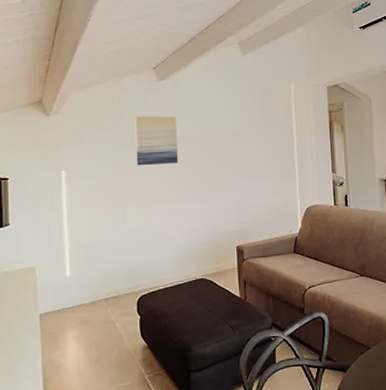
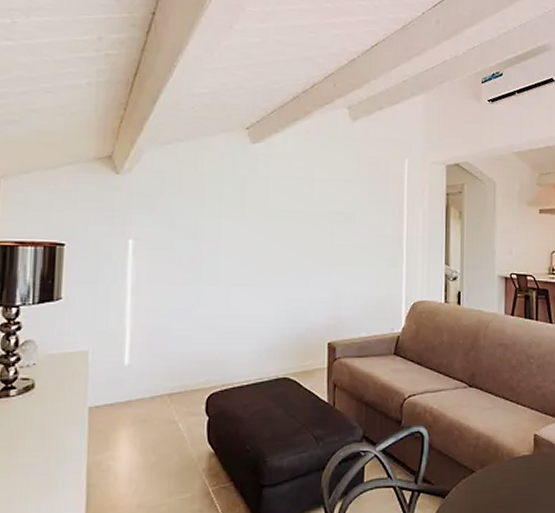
wall art: present [135,116,178,166] -> none [218,182,269,241]

